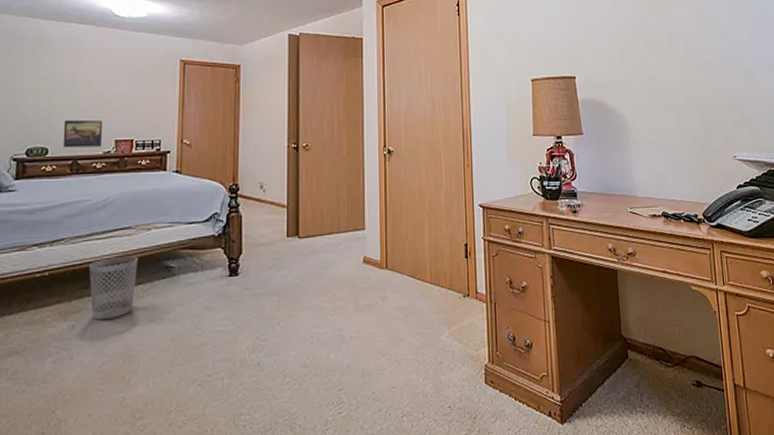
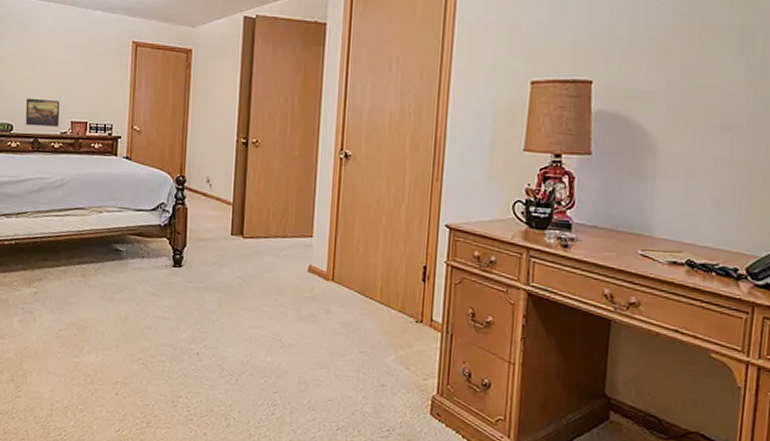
wastebasket: present [89,255,138,319] -> none [48,234,91,291]

